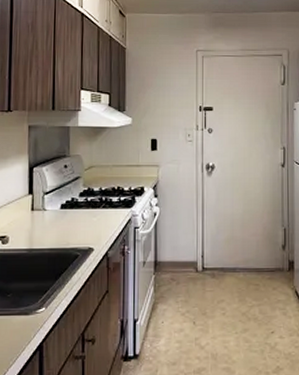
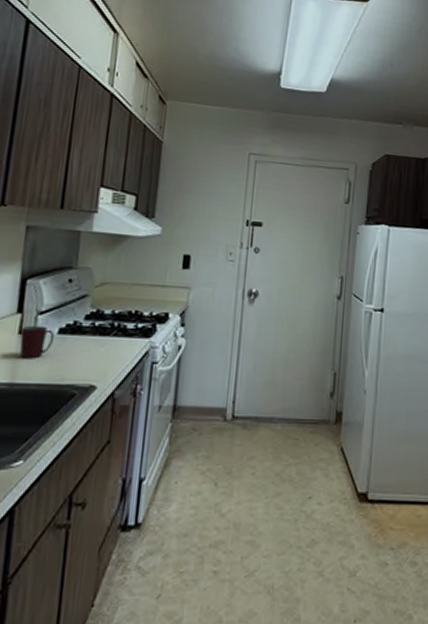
mug: none [33,203,59,230] -> present [19,325,55,359]

